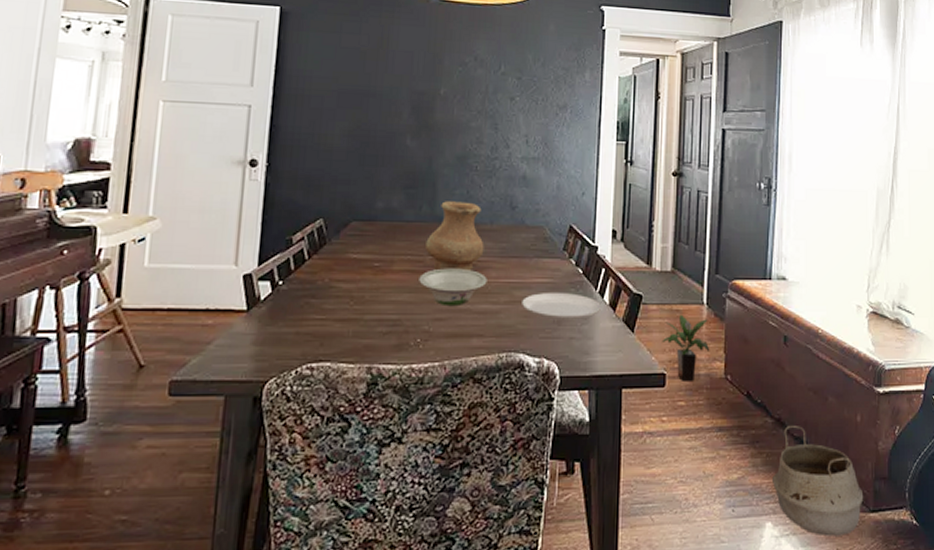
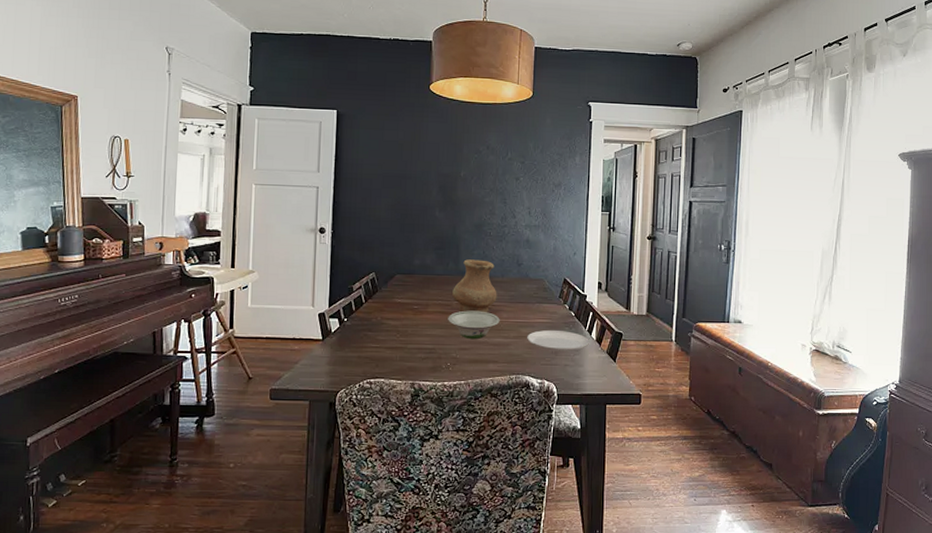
potted plant: present [661,314,710,381] -> none [638,349,678,400]
woven basket: present [771,424,864,537] -> none [726,436,803,523]

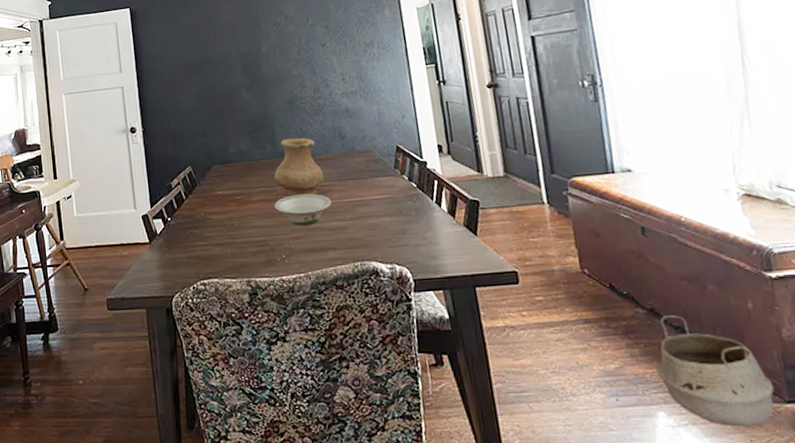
plate: present [527,329,589,352] -> none [365,205,440,231]
woven basket: none [726,436,803,523] -> present [655,314,775,427]

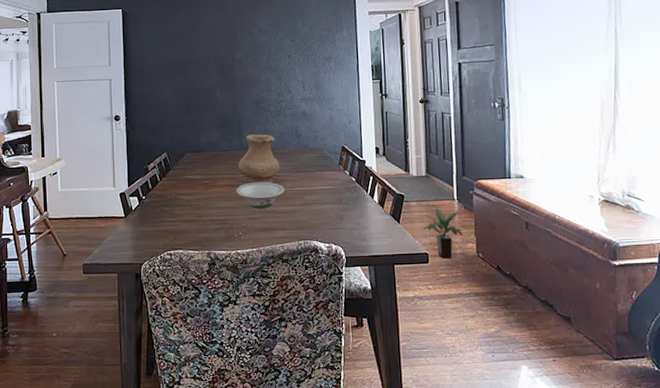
potted plant: none [507,215,560,277] -> present [423,208,463,259]
woven basket: present [655,314,775,427] -> none [524,291,607,378]

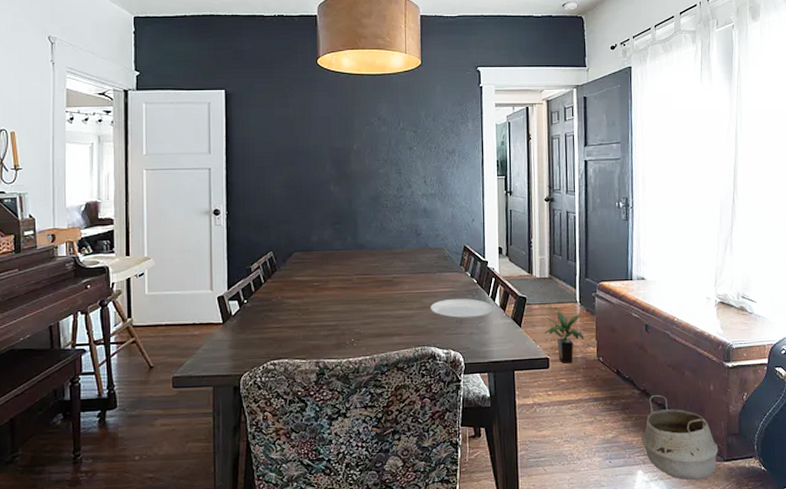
bowl: present [236,182,285,209] -> none [349,283,402,314]
vase: present [238,134,280,185] -> none [352,232,398,287]
plate: none [312,195,372,216] -> present [430,298,493,320]
woven basket: none [524,291,607,378] -> present [640,394,719,481]

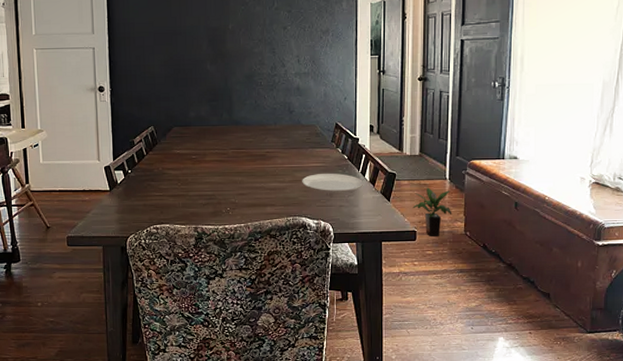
woven basket: present [640,394,719,481] -> none [503,268,582,349]

